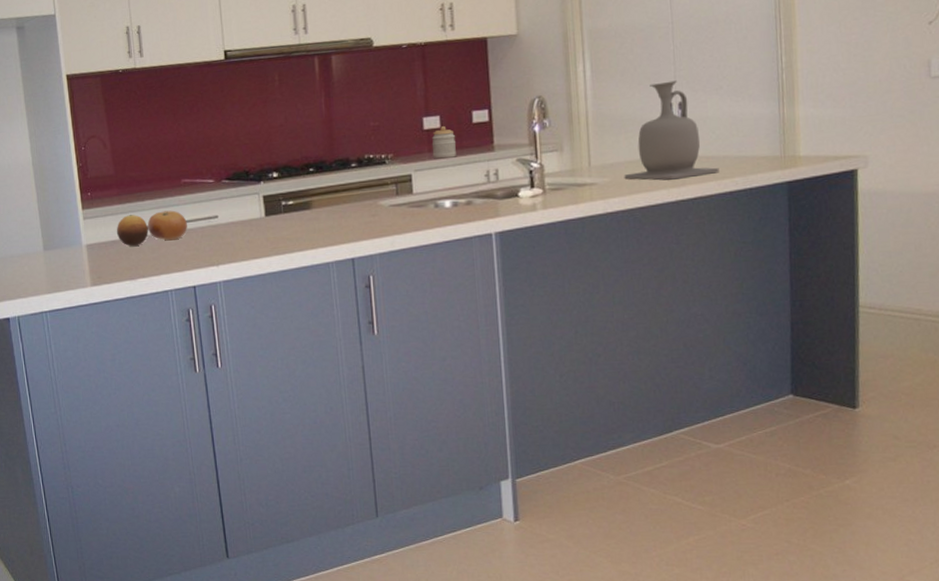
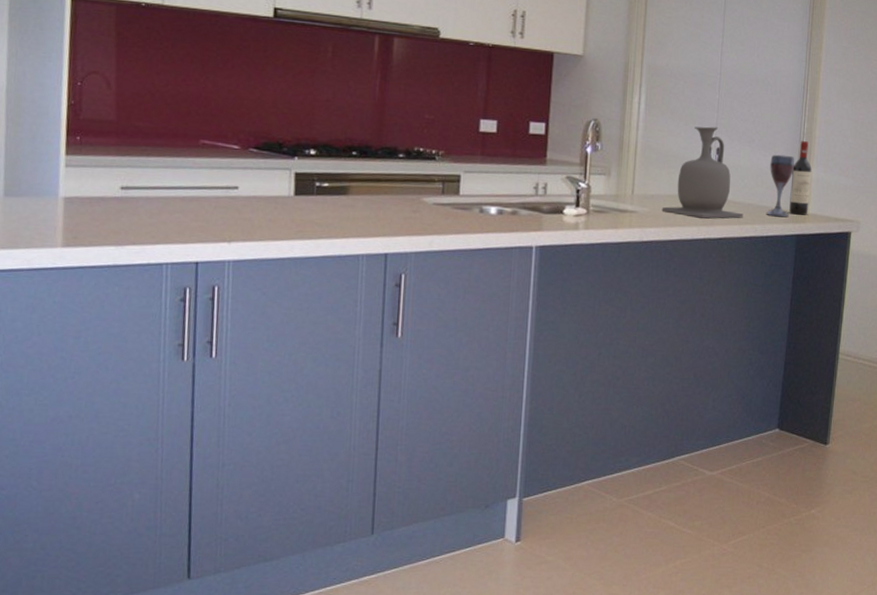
fruit: present [116,215,149,247] -> none [106,170,149,208]
fruit: present [147,210,187,241] -> none [149,171,199,207]
jar: present [431,126,457,159] -> none [484,132,511,165]
cup: none [744,96,776,166] -> present [765,154,795,218]
wine bottle: none [773,76,799,160] -> present [789,141,812,215]

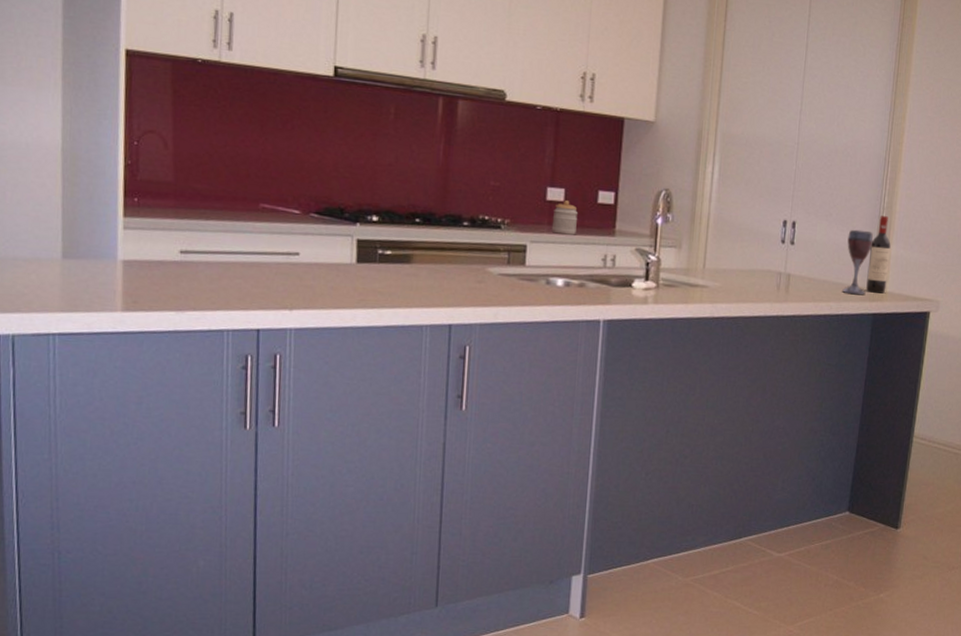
jar: none [484,132,511,165] -> present [551,200,579,235]
vase: present [661,126,743,219] -> none [734,199,818,296]

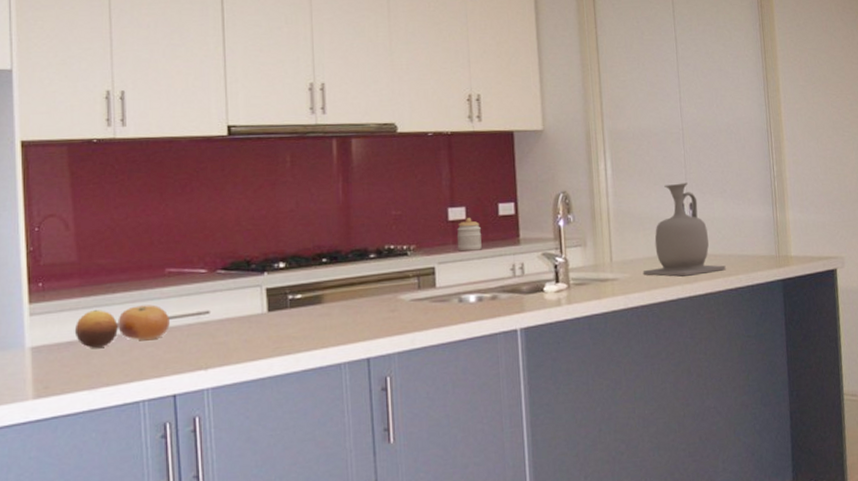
fruit: none [166,233,209,273] -> present [74,310,118,349]
fruit: none [208,236,260,273] -> present [118,304,170,341]
vase: none [734,199,818,296] -> present [642,182,726,277]
cup: present [841,229,874,295] -> none [745,200,772,265]
wine bottle: present [866,216,891,294] -> none [768,184,791,260]

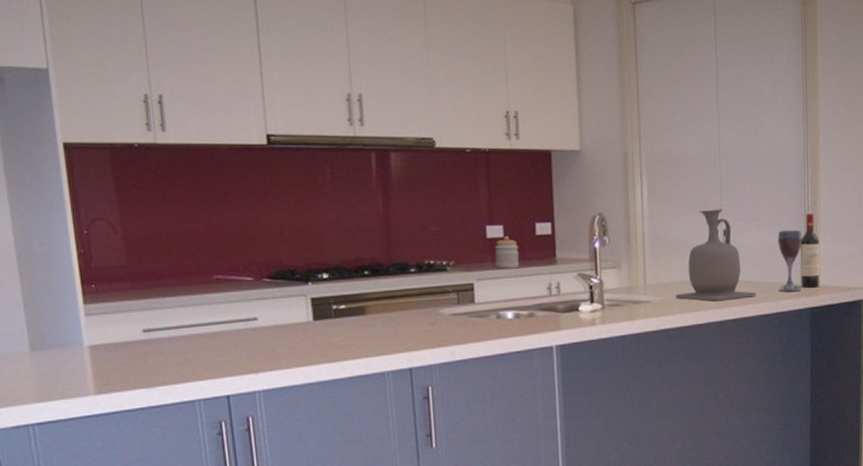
fruit: present [74,310,118,349] -> none [129,313,171,350]
fruit: present [118,304,170,341] -> none [170,309,220,344]
cup: none [745,200,772,265] -> present [778,229,803,292]
wine bottle: none [768,184,791,260] -> present [800,214,820,288]

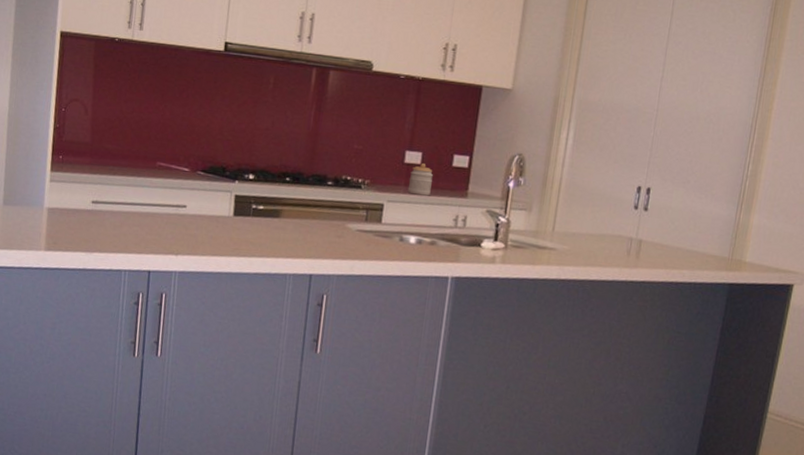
vase: present [675,209,756,302] -> none [582,165,671,263]
cup: present [778,229,803,292] -> none [696,197,734,264]
wine bottle: present [800,214,820,288] -> none [723,184,753,263]

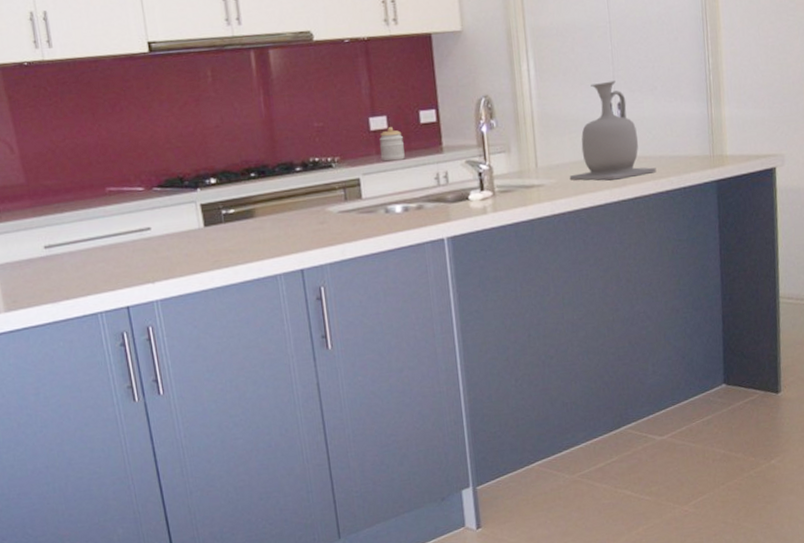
vase: none [582,165,671,263] -> present [569,80,657,181]

